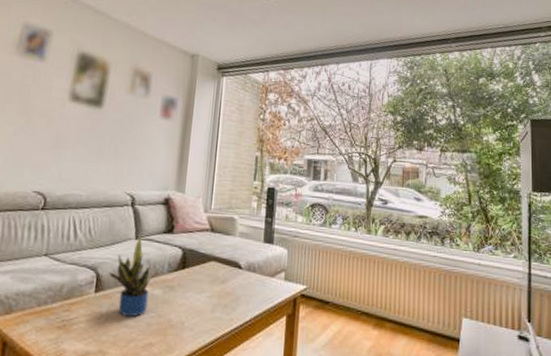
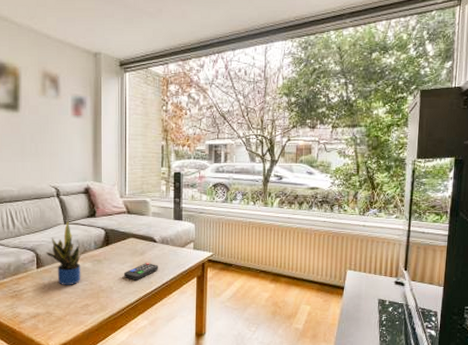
remote control: none [199,293,242,316] -> present [124,263,158,281]

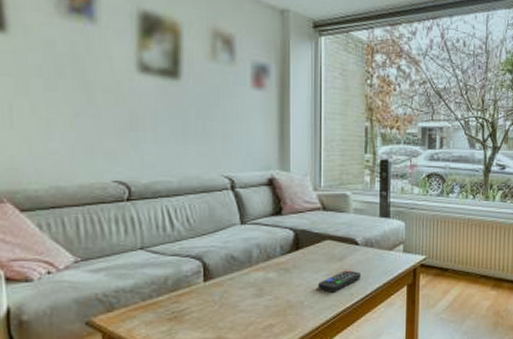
potted plant: present [45,220,85,285] -> none [215,219,269,302]

